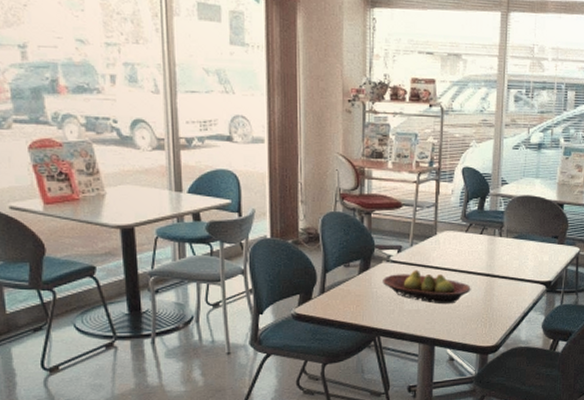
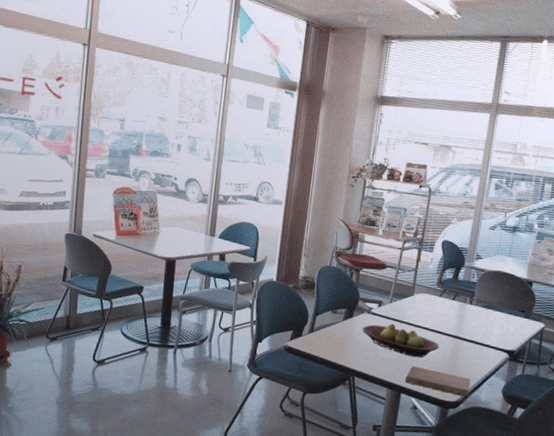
notebook: none [438,313,509,339] -> present [406,365,471,397]

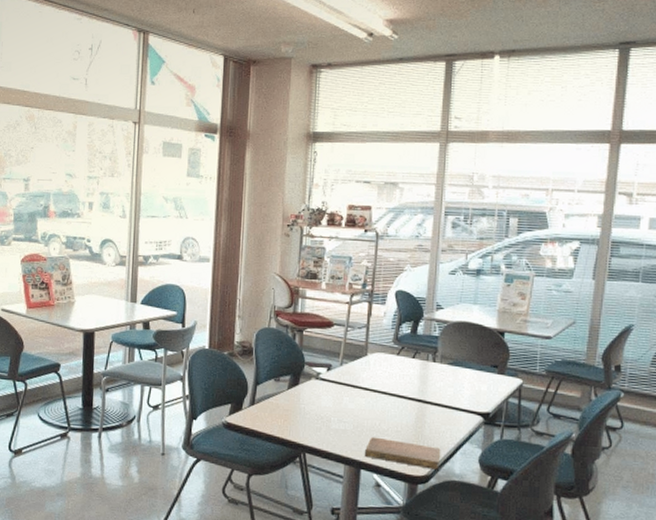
fruit bowl: present [362,323,439,358] -> none [311,389,401,428]

